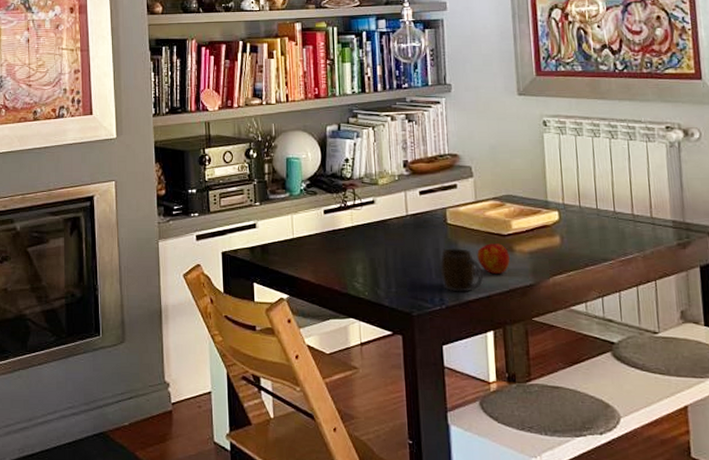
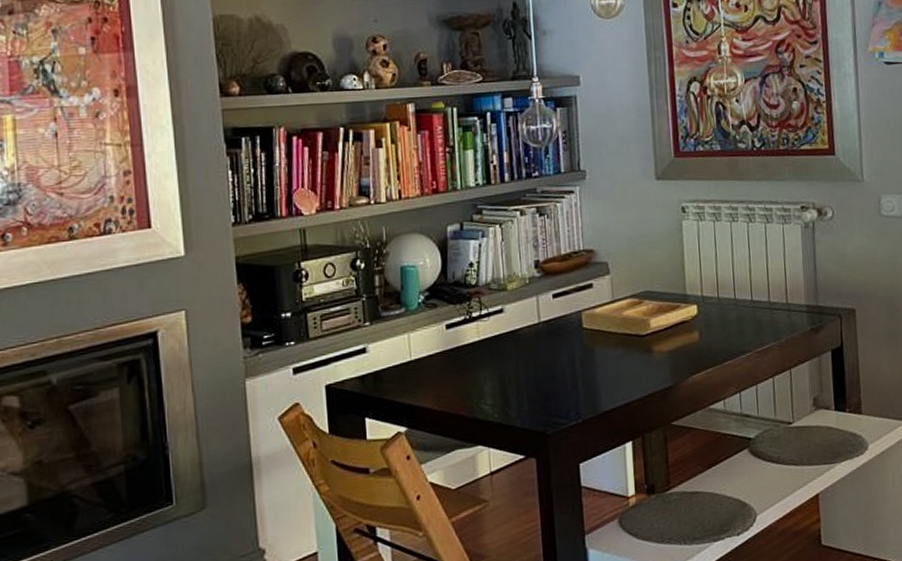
mug: present [440,248,484,292] -> none [575,354,622,403]
apple: present [477,243,510,275] -> none [614,345,648,380]

